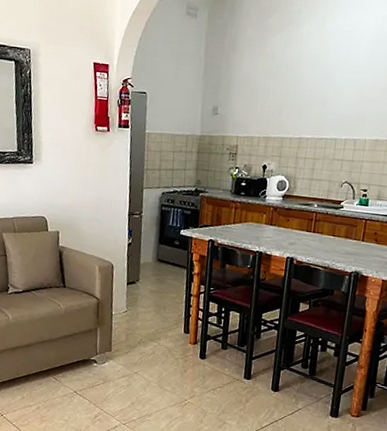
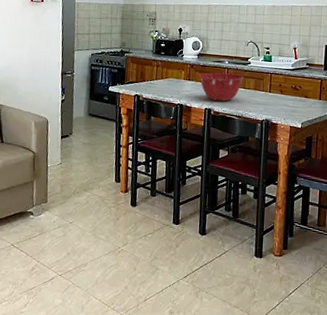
mixing bowl: none [283,217,334,250] -> present [199,73,244,102]

